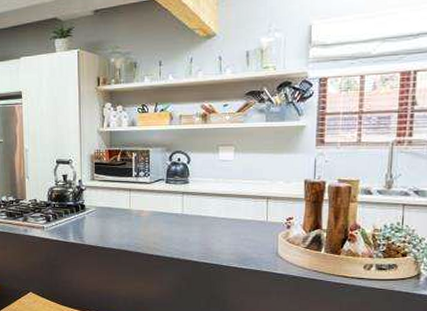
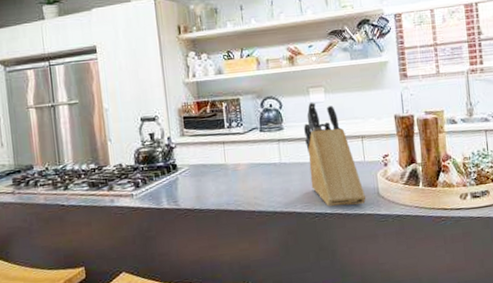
knife block: none [209,159,264,262] -> present [304,101,367,207]

